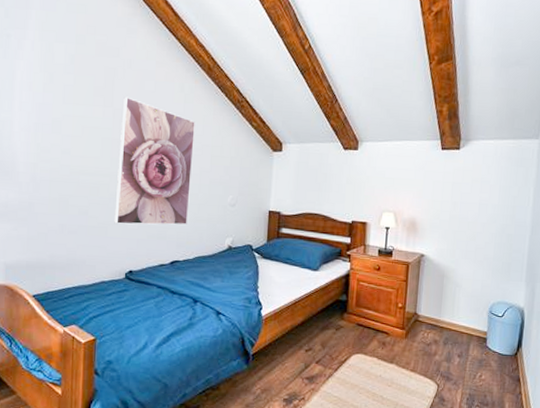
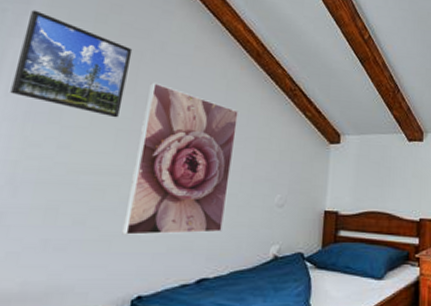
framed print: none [23,34,107,128] -> present [10,10,133,118]

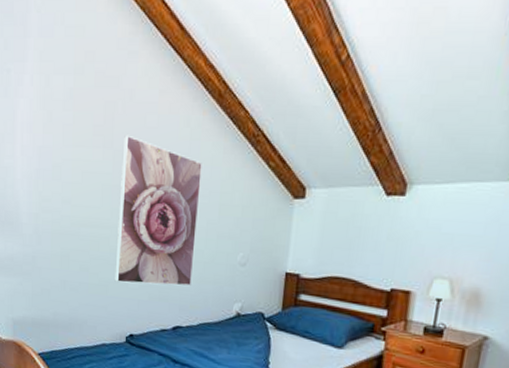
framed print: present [10,10,133,118] -> none [24,67,107,174]

